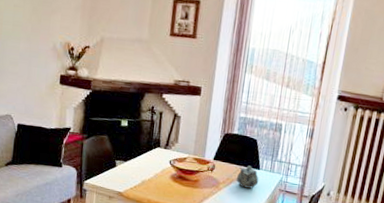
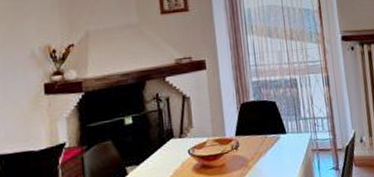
teapot: present [237,165,259,189] -> none [265,132,289,159]

